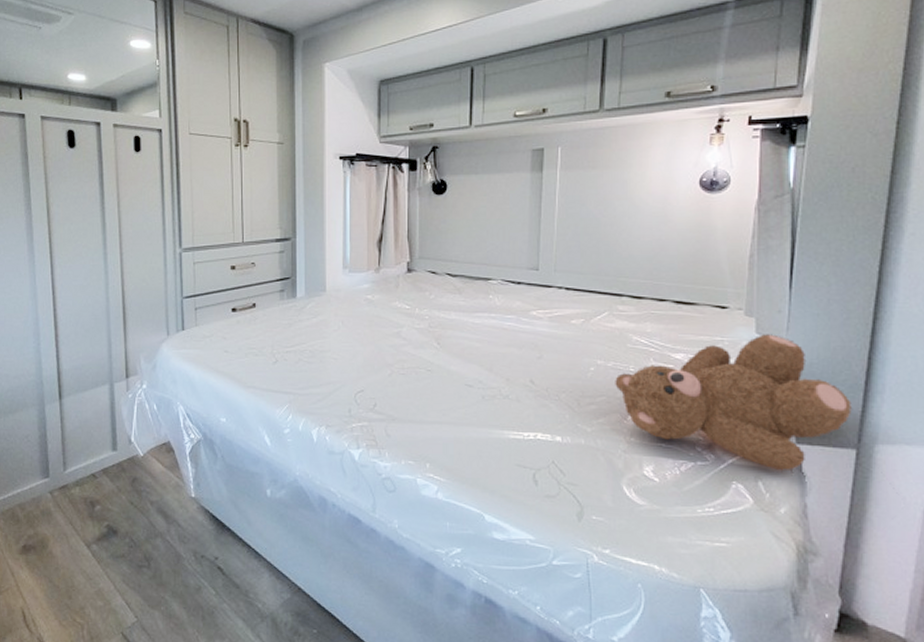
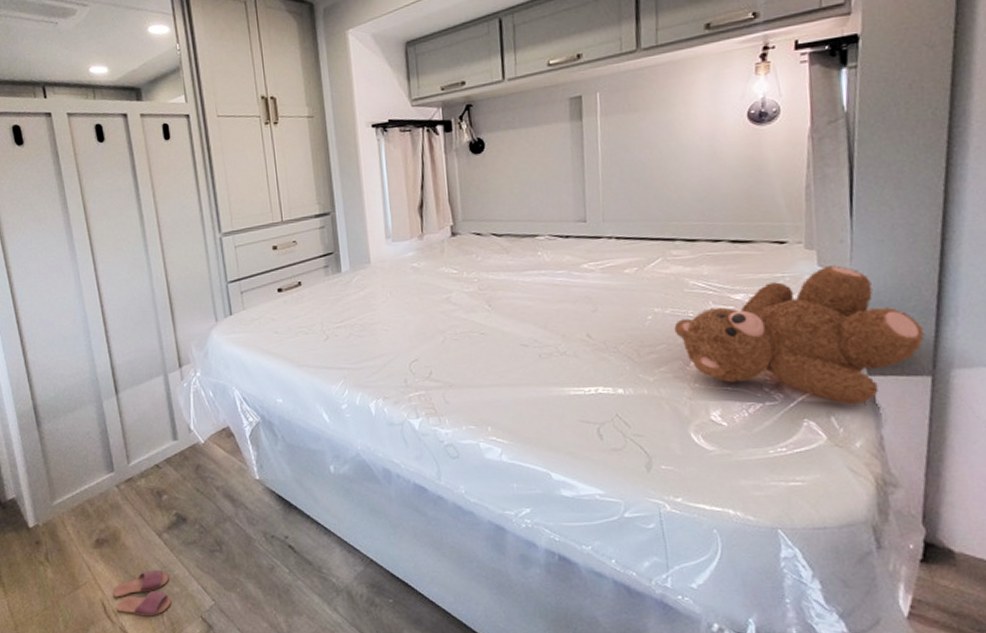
slippers: none [35,581,93,629] -> present [113,570,171,617]

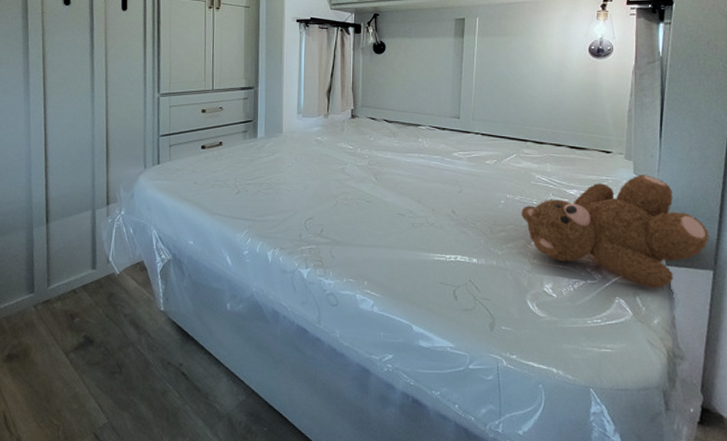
slippers: present [113,570,171,617] -> none [16,387,70,430]

